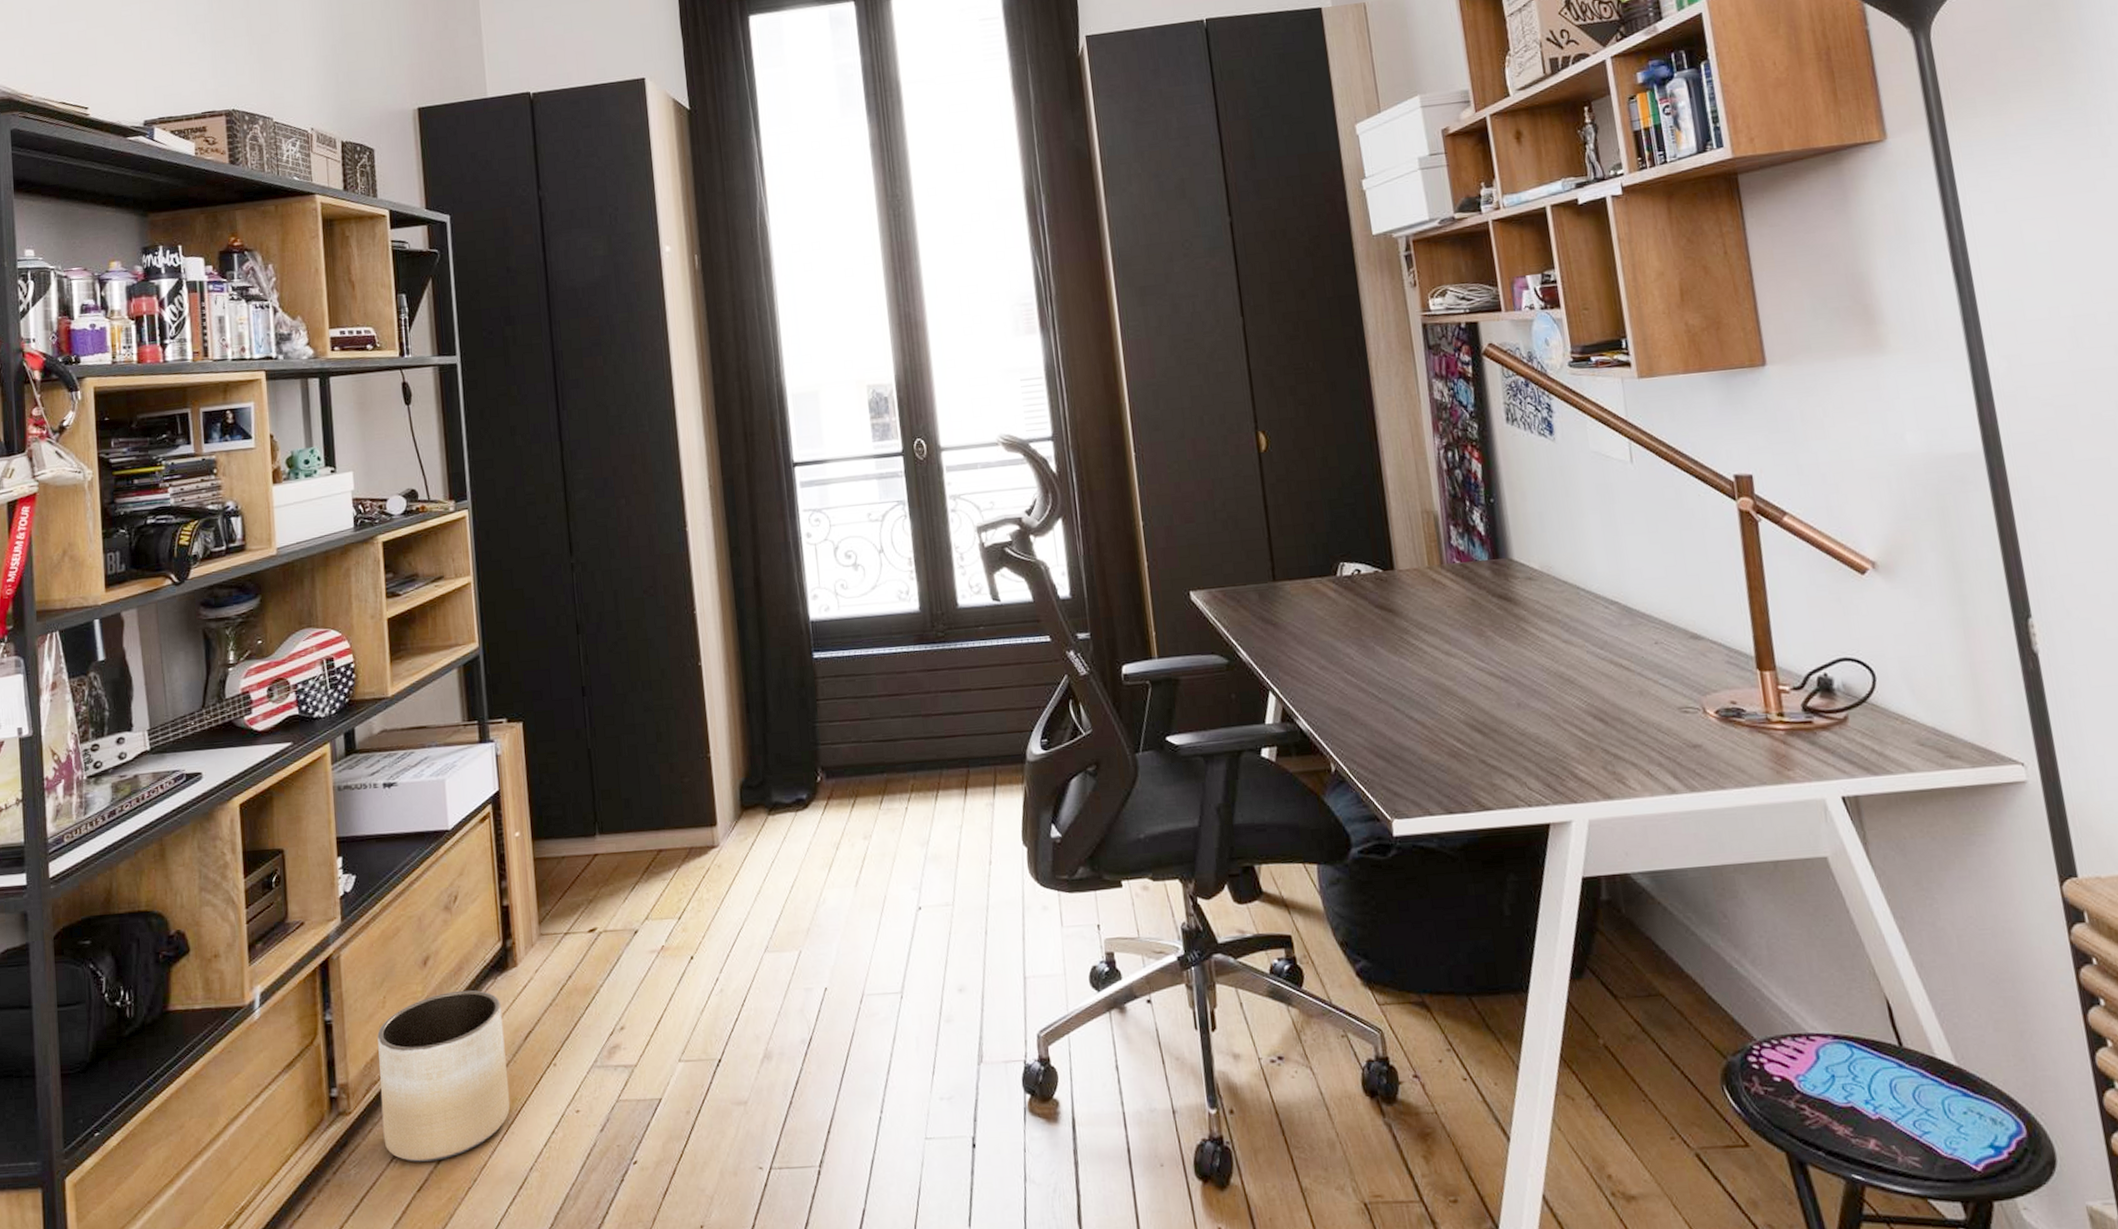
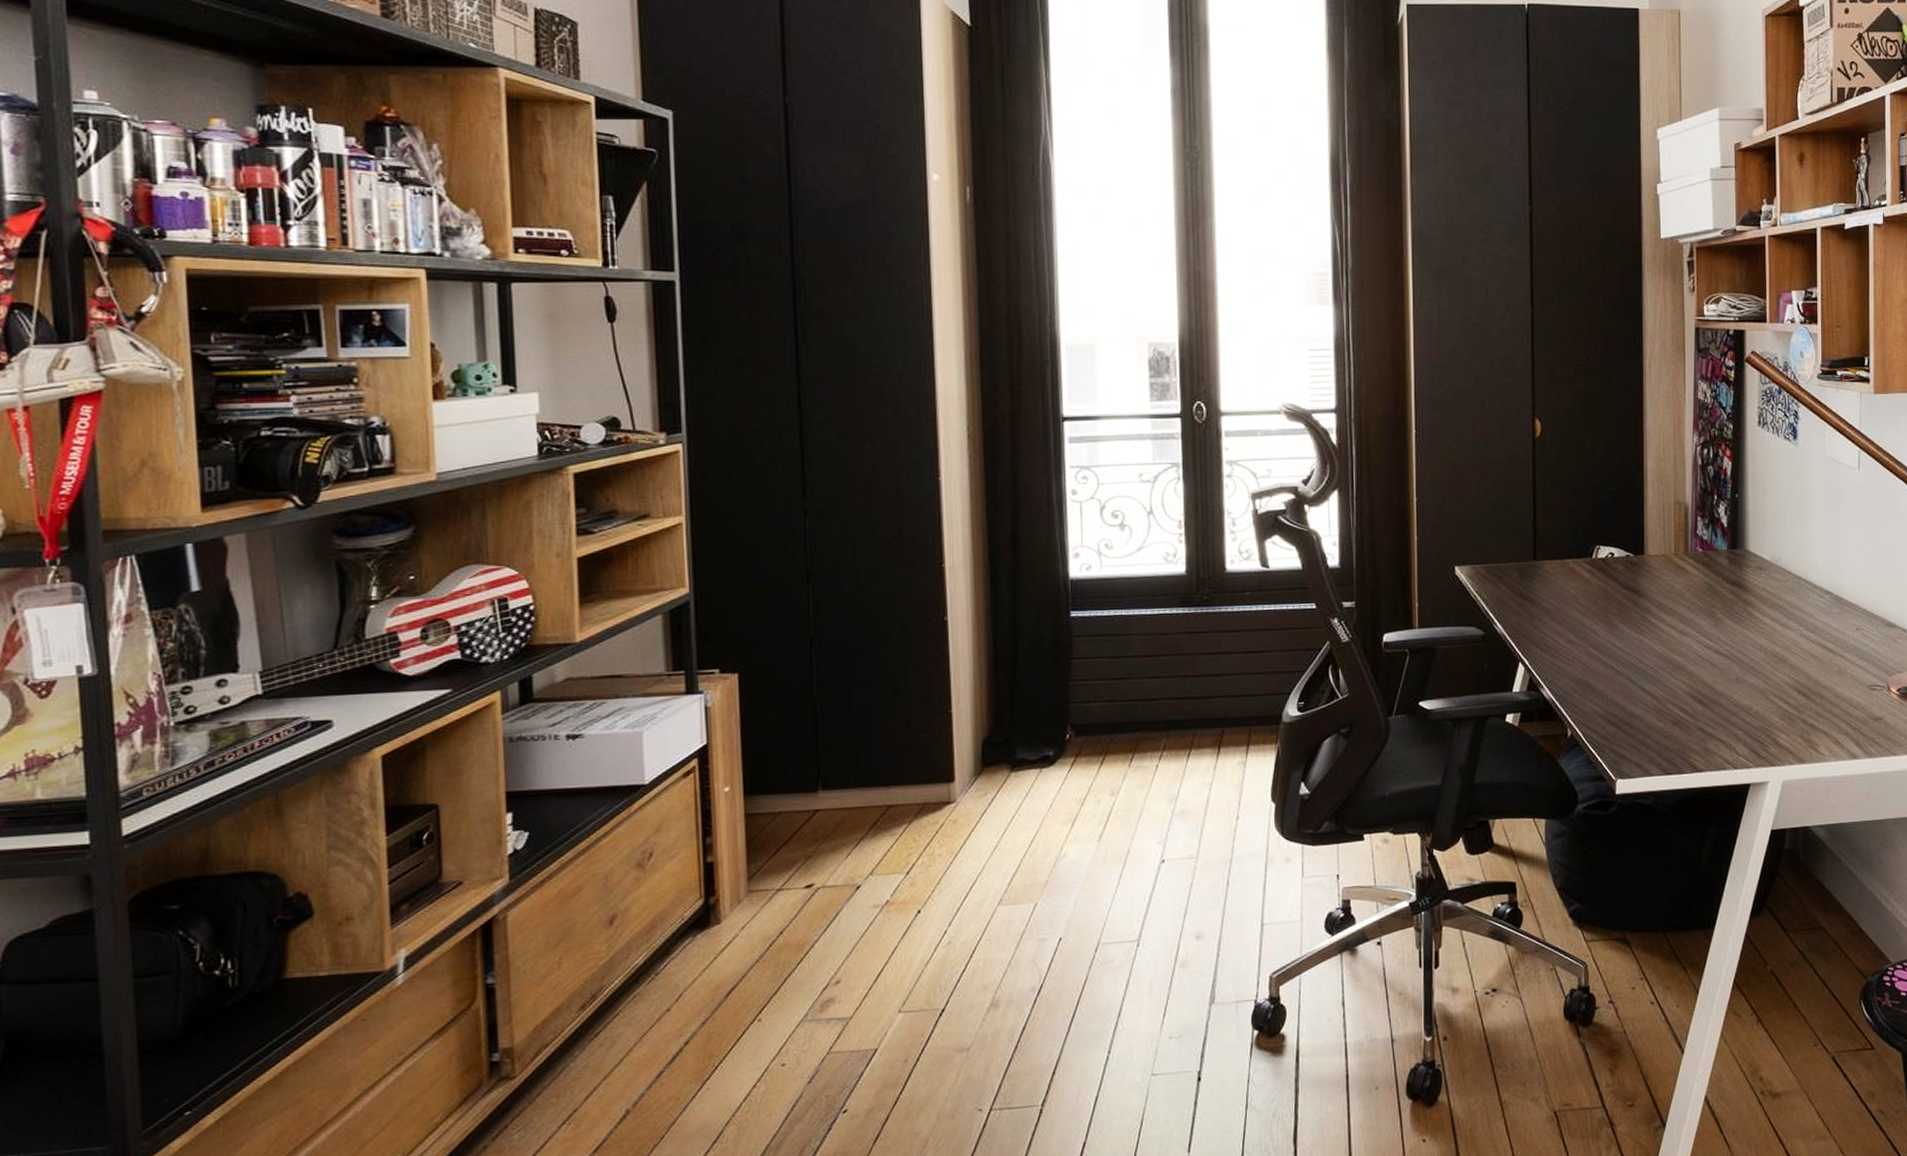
planter: present [377,990,510,1162] -> none [551,948,707,1124]

